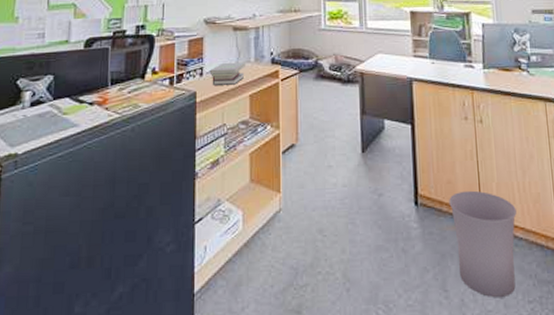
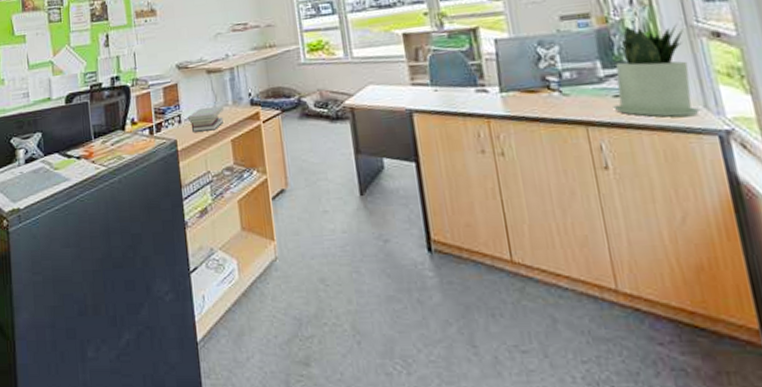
waste bin: present [449,190,517,297] -> none [469,234,564,355]

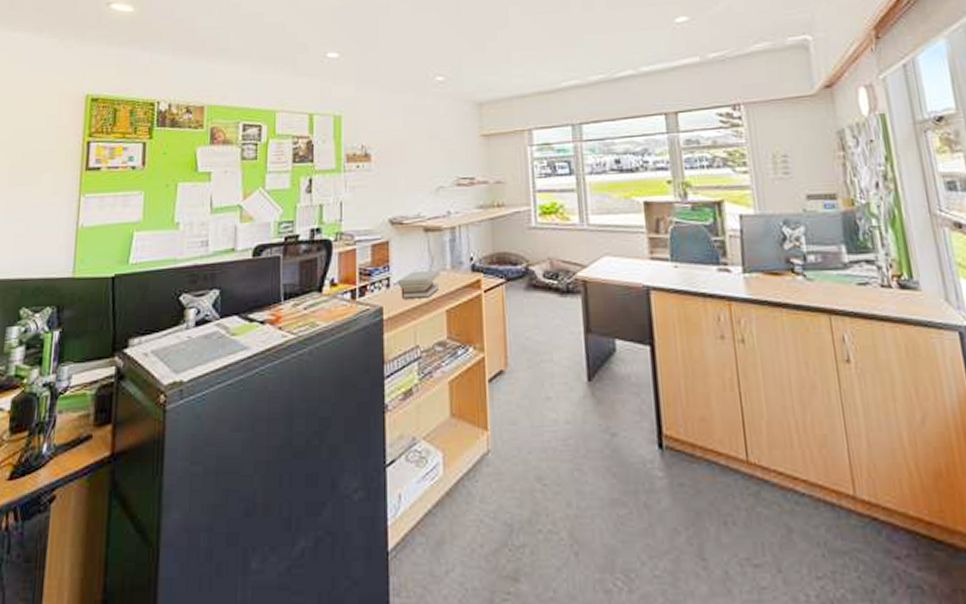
planter: present [613,24,701,118] -> none [856,211,943,311]

